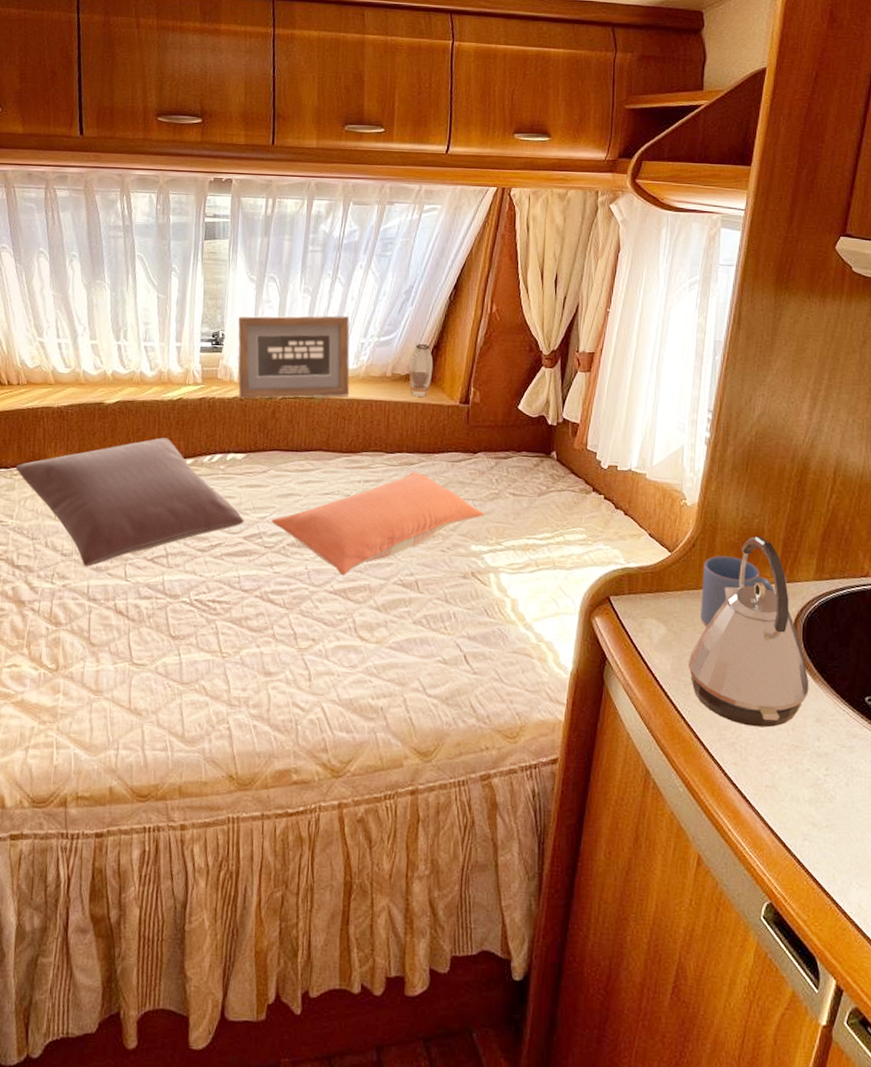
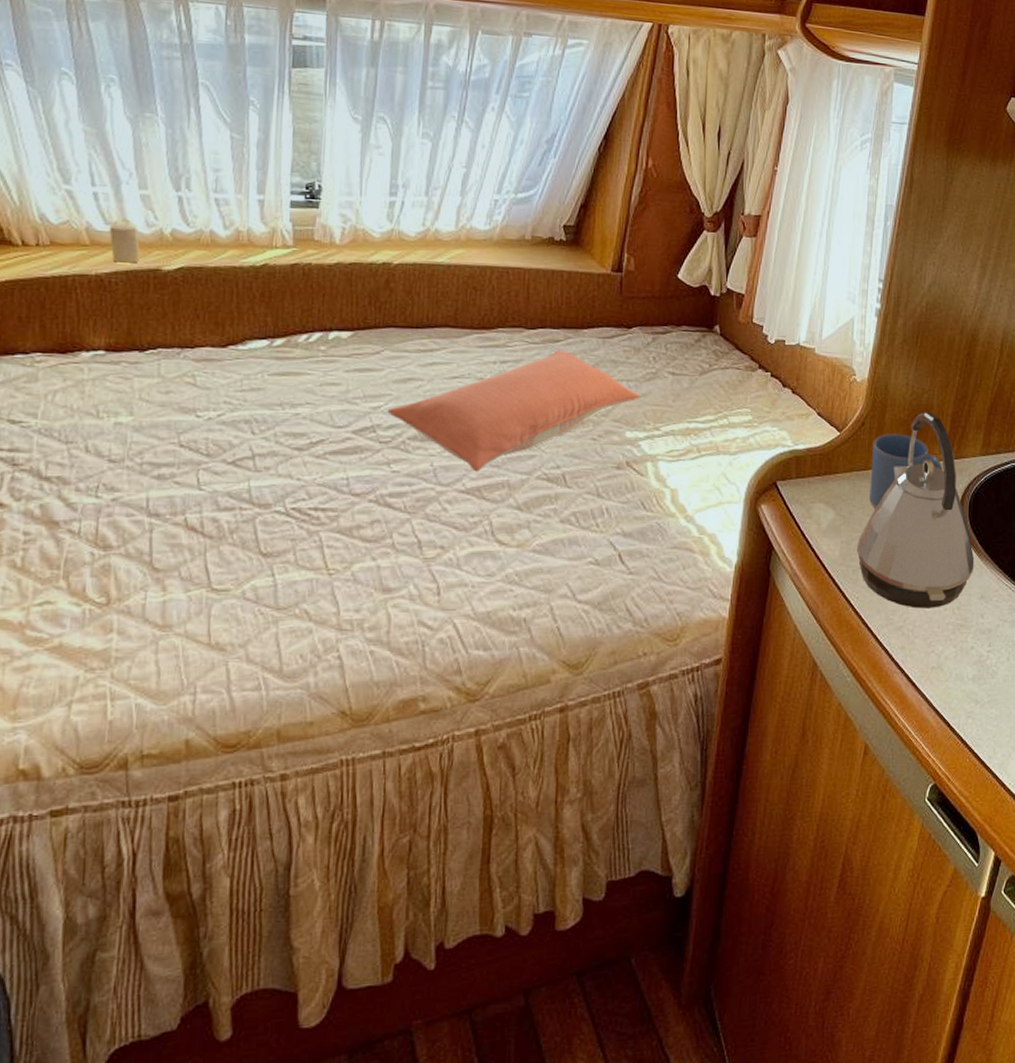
pillow: present [16,438,244,567] -> none [39,313,353,474]
candle: none [68,363,90,398] -> present [109,218,141,263]
picture frame: present [236,315,350,399] -> none [337,163,481,265]
vase: present [409,344,433,397] -> none [552,202,581,264]

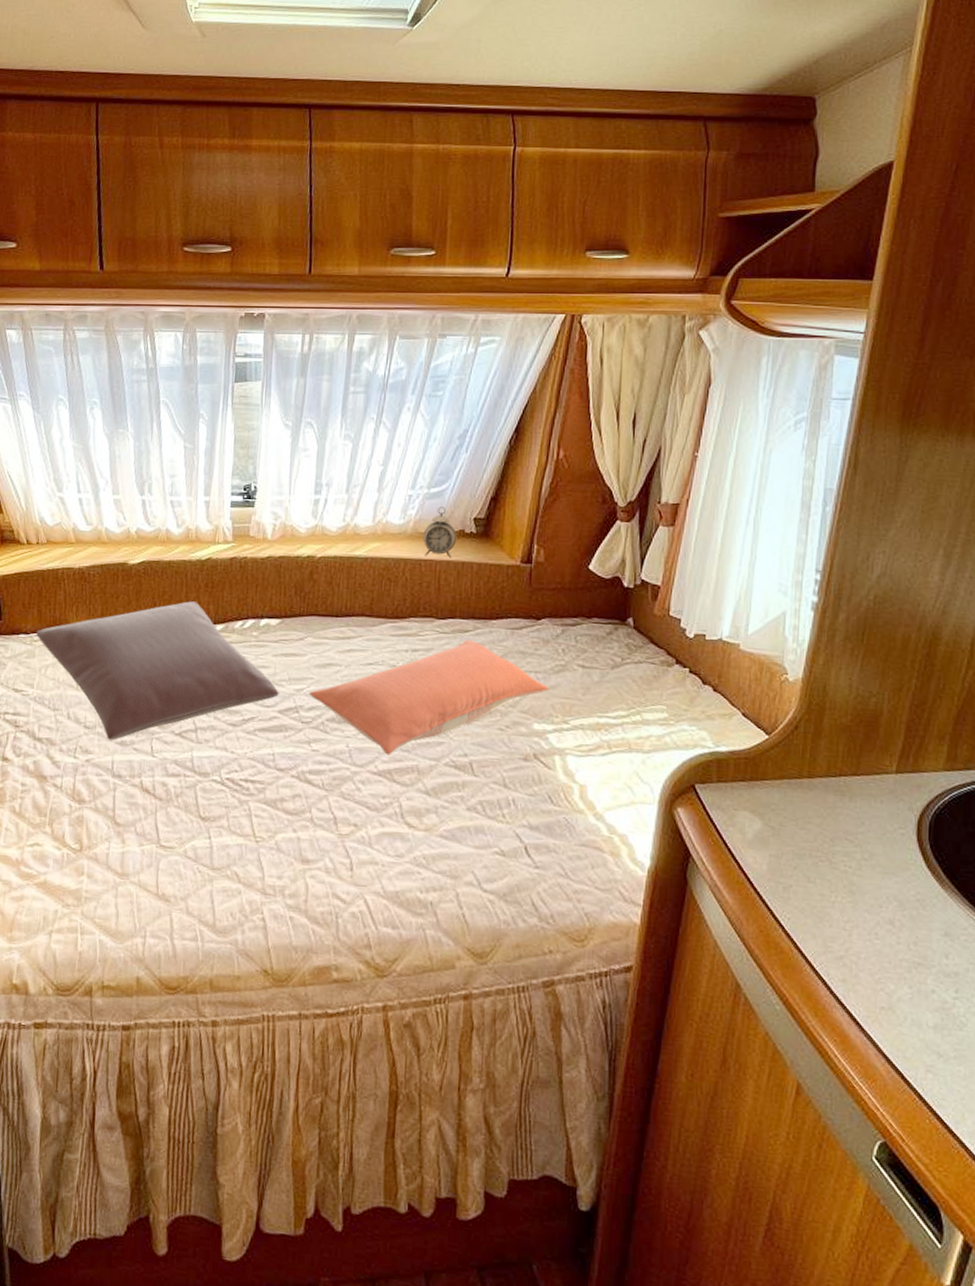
pillow: none [39,313,353,474] -> present [36,601,279,740]
candle: present [109,218,141,263] -> none [89,520,113,558]
alarm clock: none [510,213,546,266] -> present [423,507,456,558]
kettle: present [856,412,975,608] -> none [787,718,936,940]
mug: present [869,433,943,509] -> none [804,739,895,822]

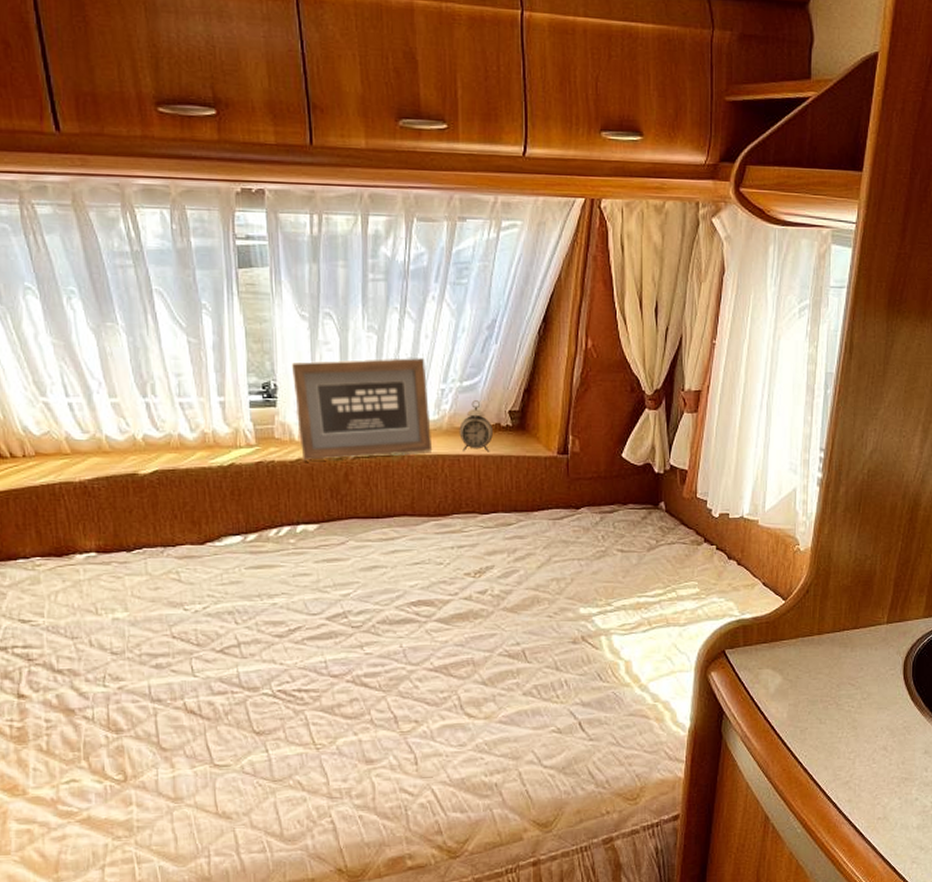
pillow: present [36,601,279,740] -> none [38,511,325,664]
picture frame: none [270,465,396,559] -> present [289,358,433,461]
pillow: present [309,639,550,755] -> none [356,532,592,651]

